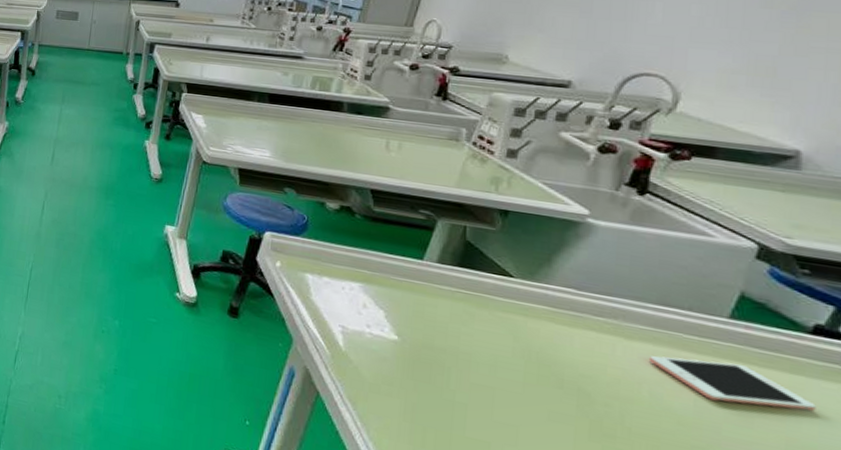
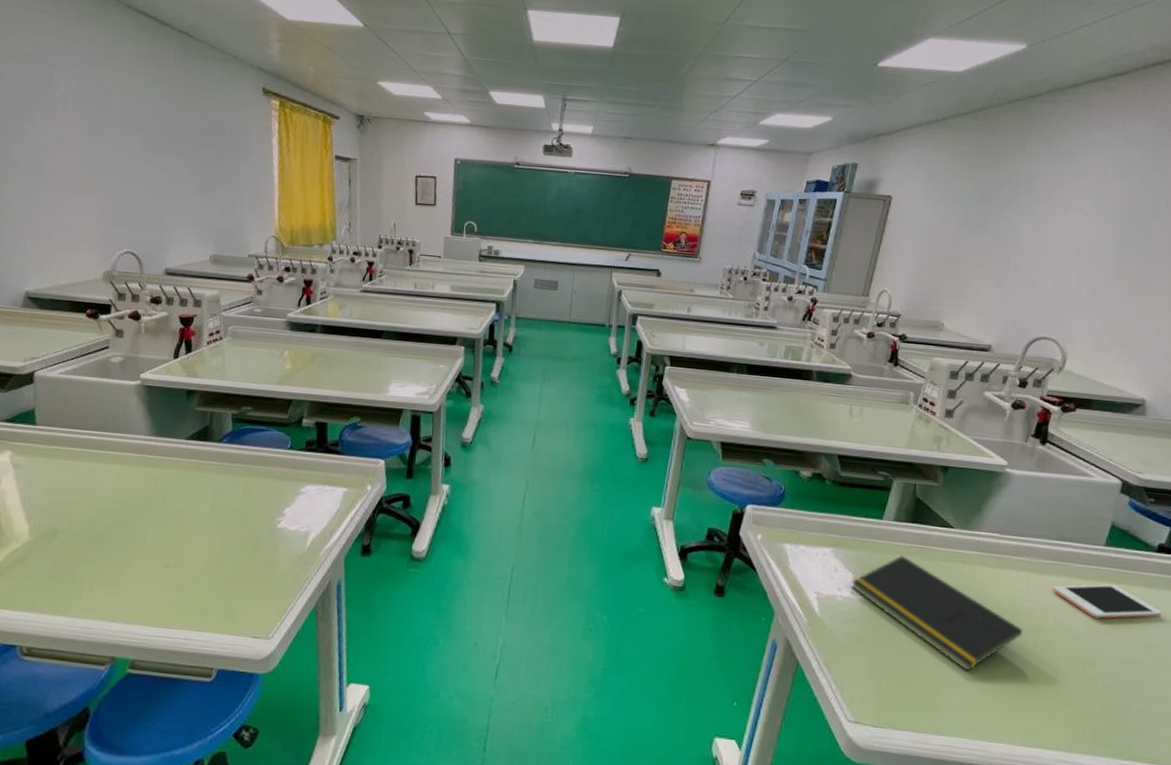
notepad: none [382,300,605,434] -> present [851,555,1023,672]

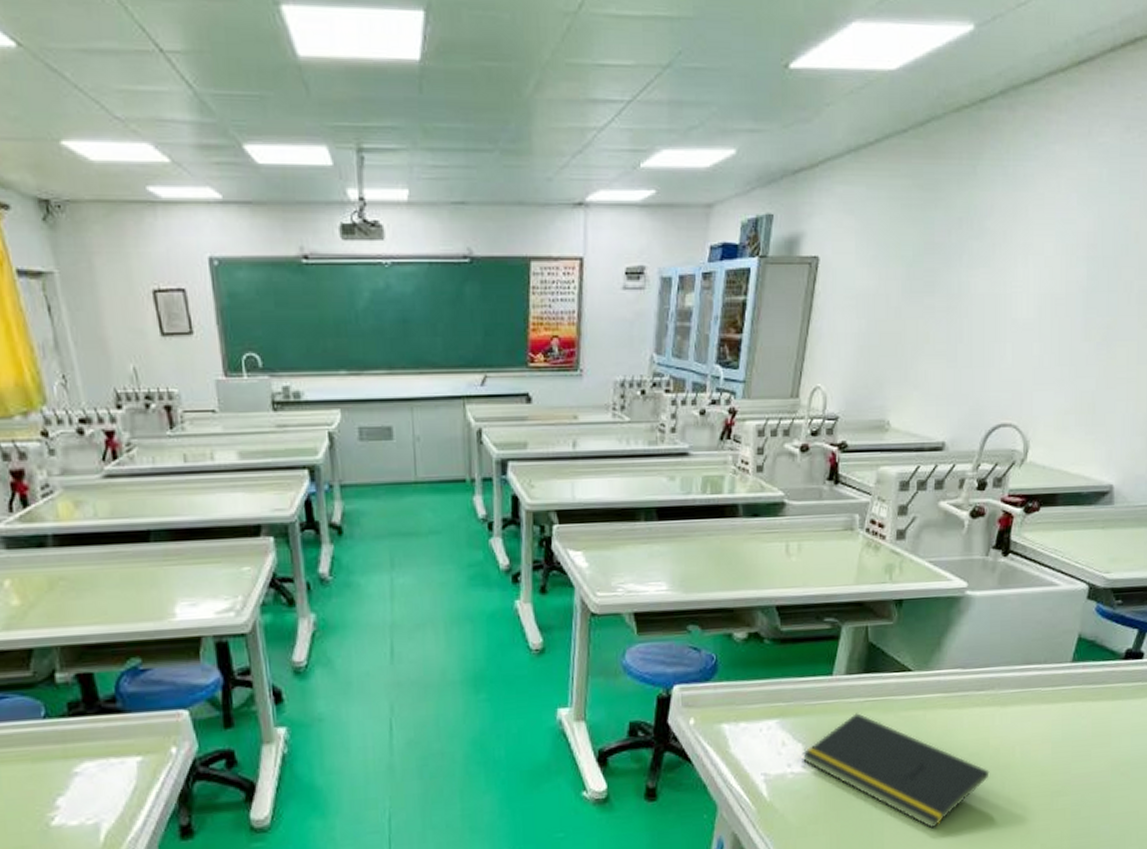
cell phone: present [1052,584,1162,619] -> none [1018,704,1129,744]

